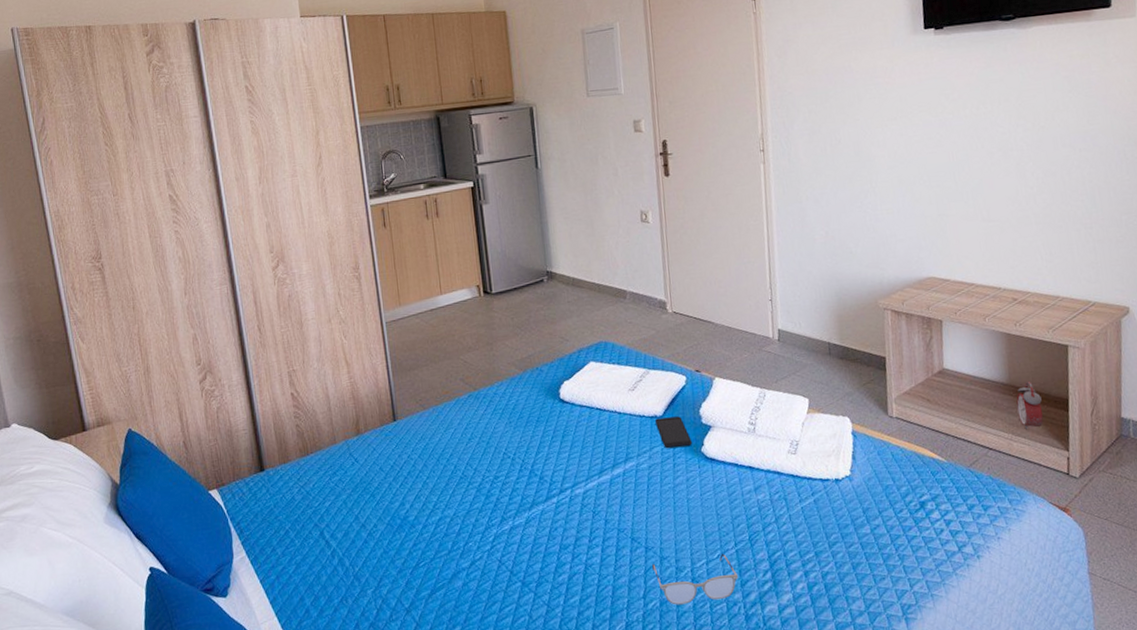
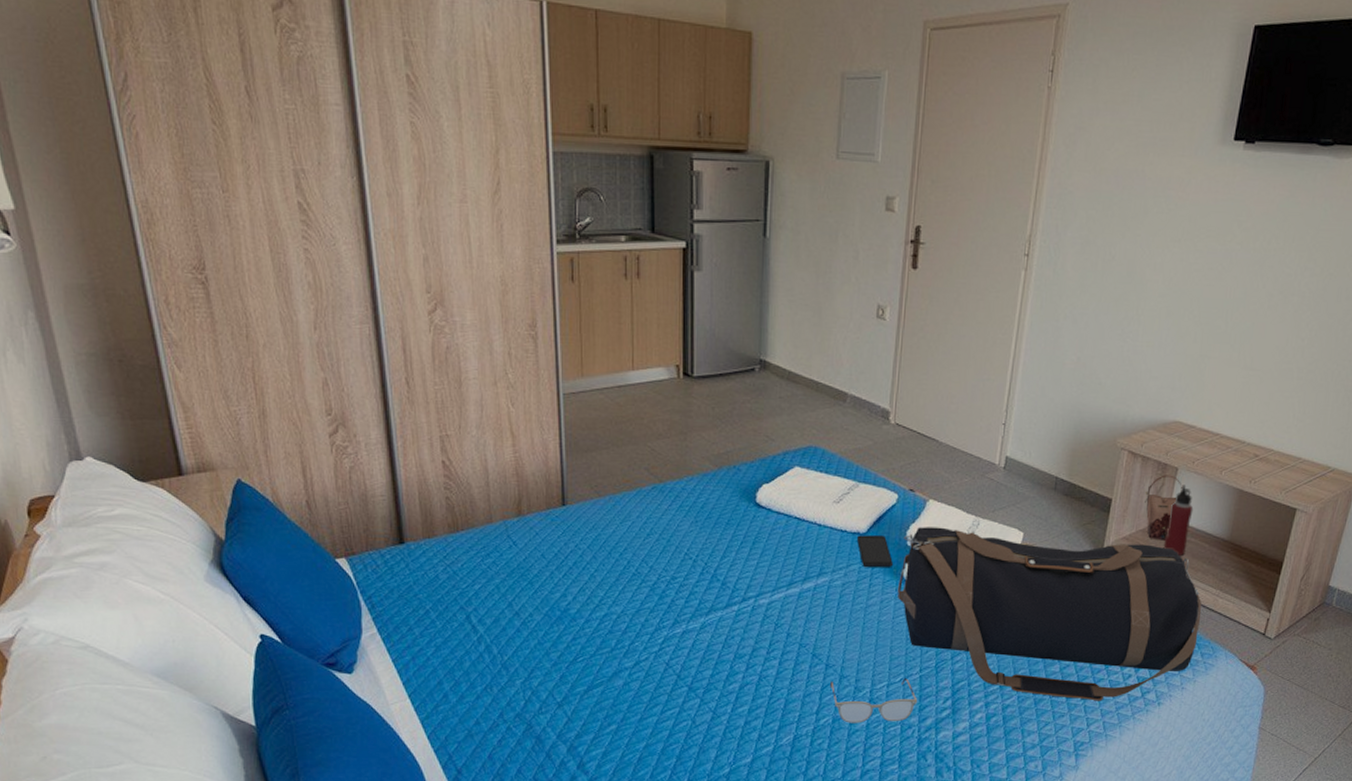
duffel bag: none [698,396,1002,560] -> present [898,527,1202,701]
handbag: none [916,327,951,392] -> present [1145,475,1183,541]
water bottle: none [944,335,969,404] -> present [1163,485,1194,556]
alarm clock: present [1016,381,1043,430] -> none [1230,540,1258,588]

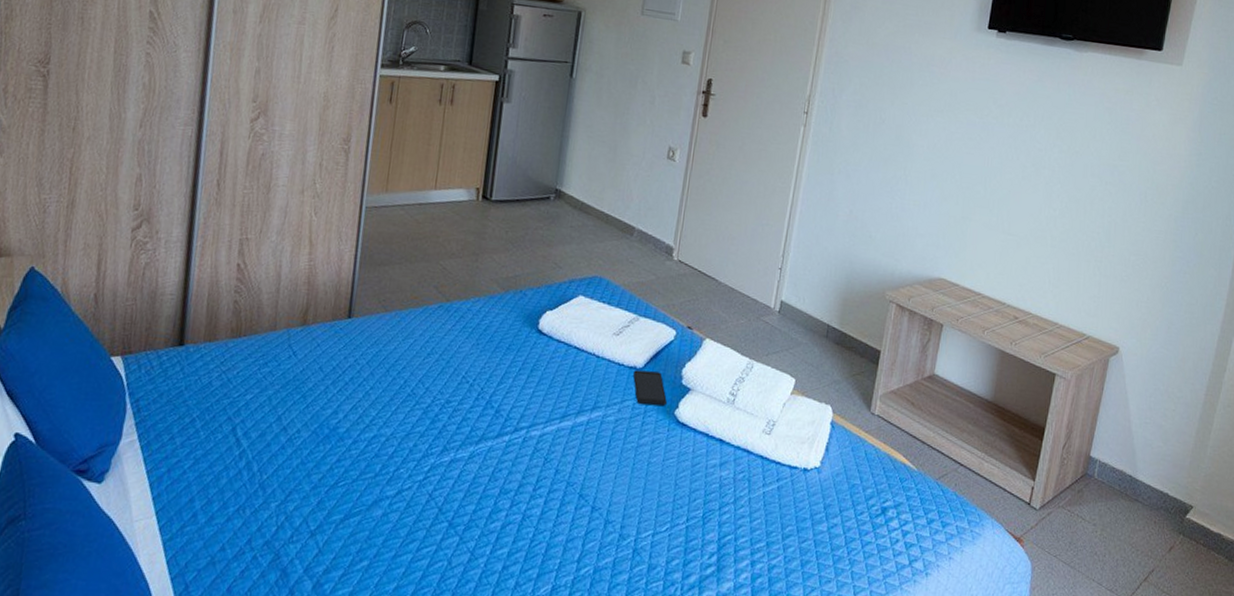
eyeglasses: present [830,678,918,723] -> none [594,525,683,577]
duffel bag: present [898,527,1202,701] -> none [669,365,968,567]
handbag: present [1145,475,1183,541] -> none [912,330,948,398]
water bottle: present [1163,485,1194,556] -> none [930,341,958,414]

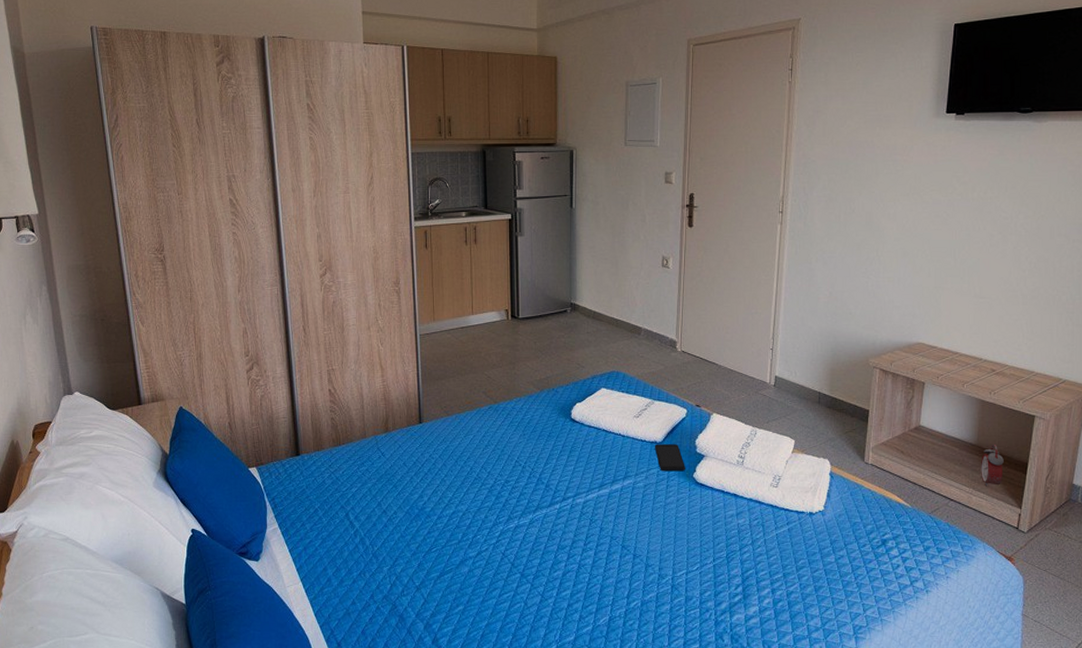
alarm clock: none [995,402,1020,452] -> present [981,444,1004,487]

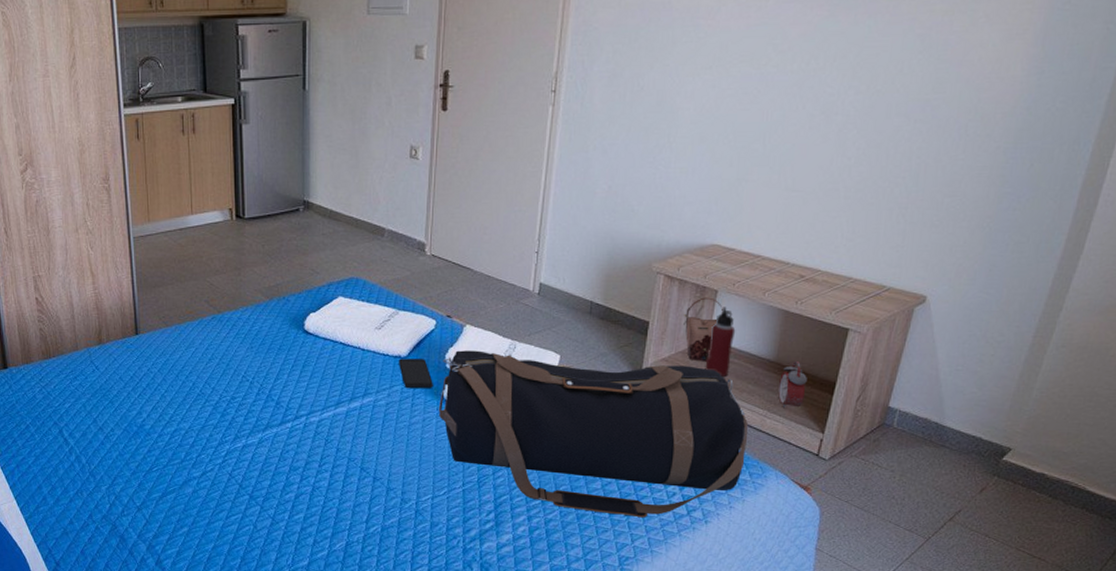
duffel bag: none [691,436,958,589] -> present [439,350,748,518]
handbag: none [898,388,930,445] -> present [683,297,723,362]
water bottle: none [918,397,942,458] -> present [705,307,736,377]

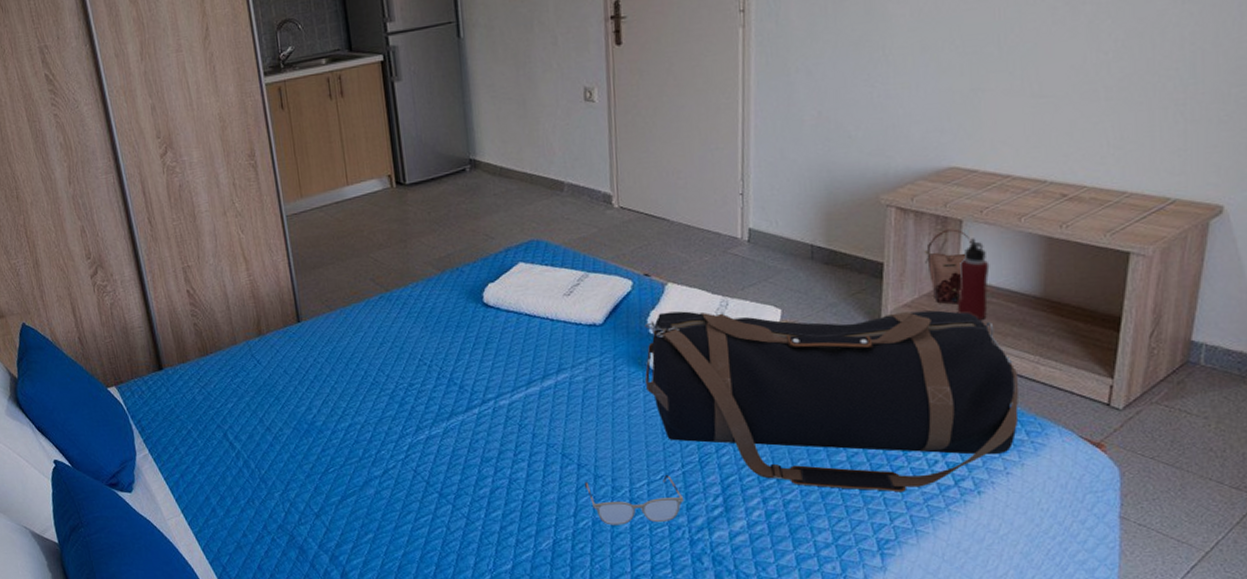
eyeglasses: none [378,492,462,533] -> present [585,475,684,526]
mobile phone: present [399,359,433,389] -> none [594,325,636,361]
alarm clock: present [778,360,807,409] -> none [1050,294,1085,352]

